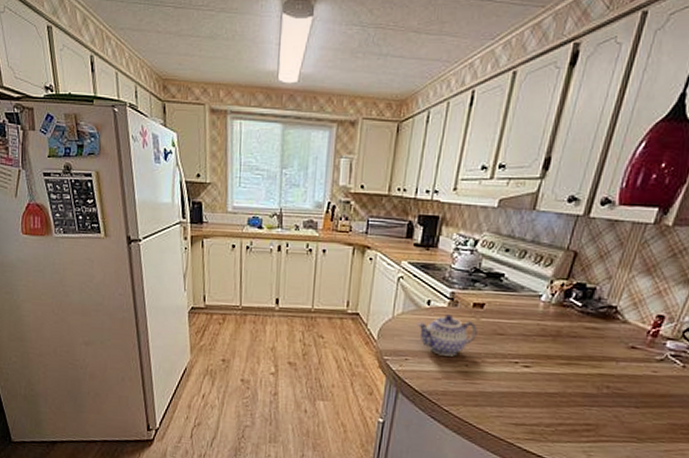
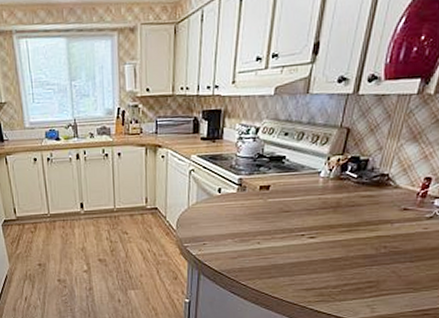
teapot: present [417,314,477,356] -> none [211,199,265,237]

